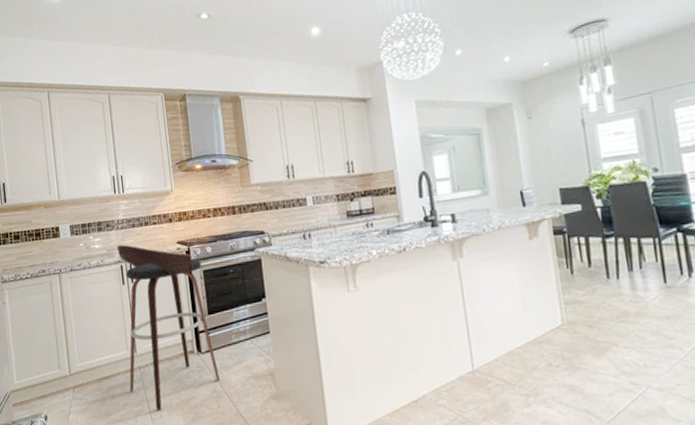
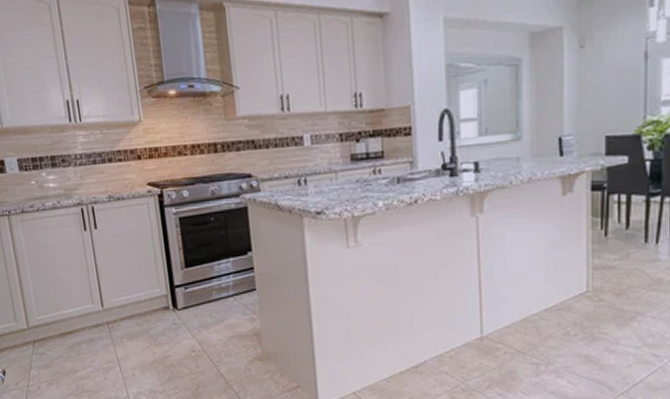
bar stool: present [116,244,220,411] -> none [75,184,199,369]

